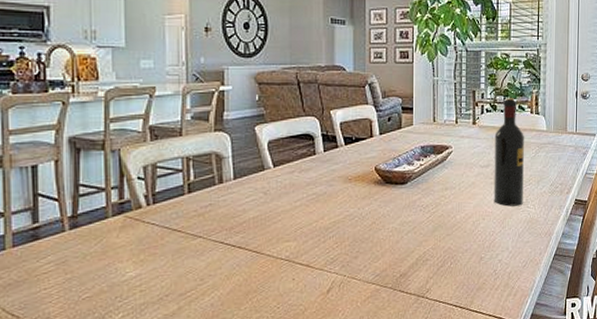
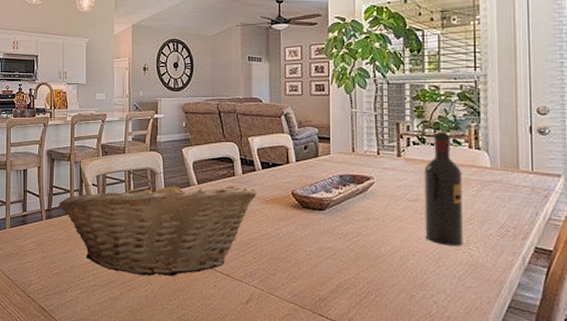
fruit basket: none [88,165,339,282] -> present [58,179,257,276]

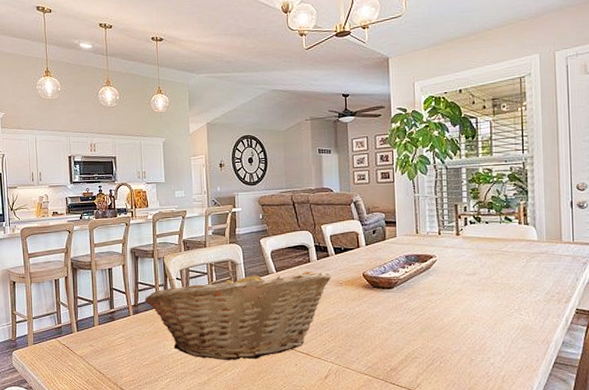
wine bottle: present [424,131,463,246] -> none [480,210,515,313]

